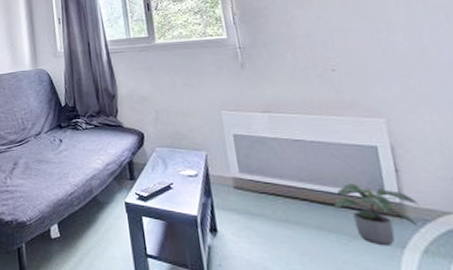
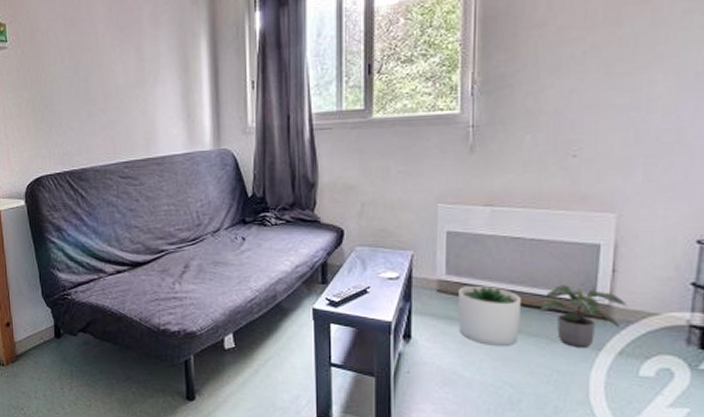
planter: none [253,183,320,243] -> present [458,285,521,347]

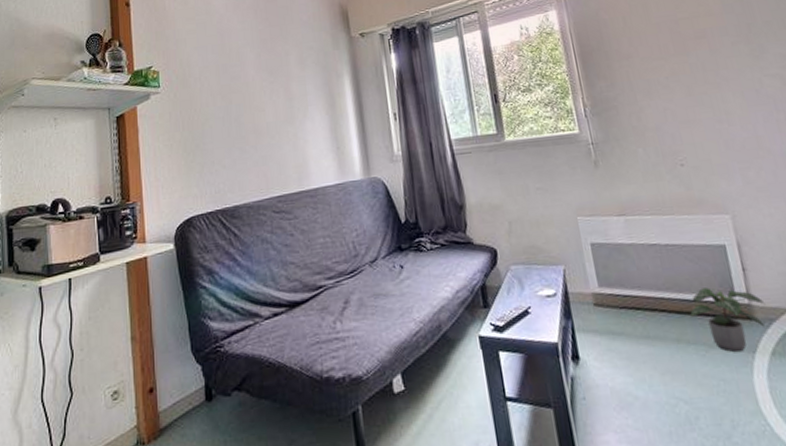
planter: present [458,285,521,347] -> none [613,295,679,359]

